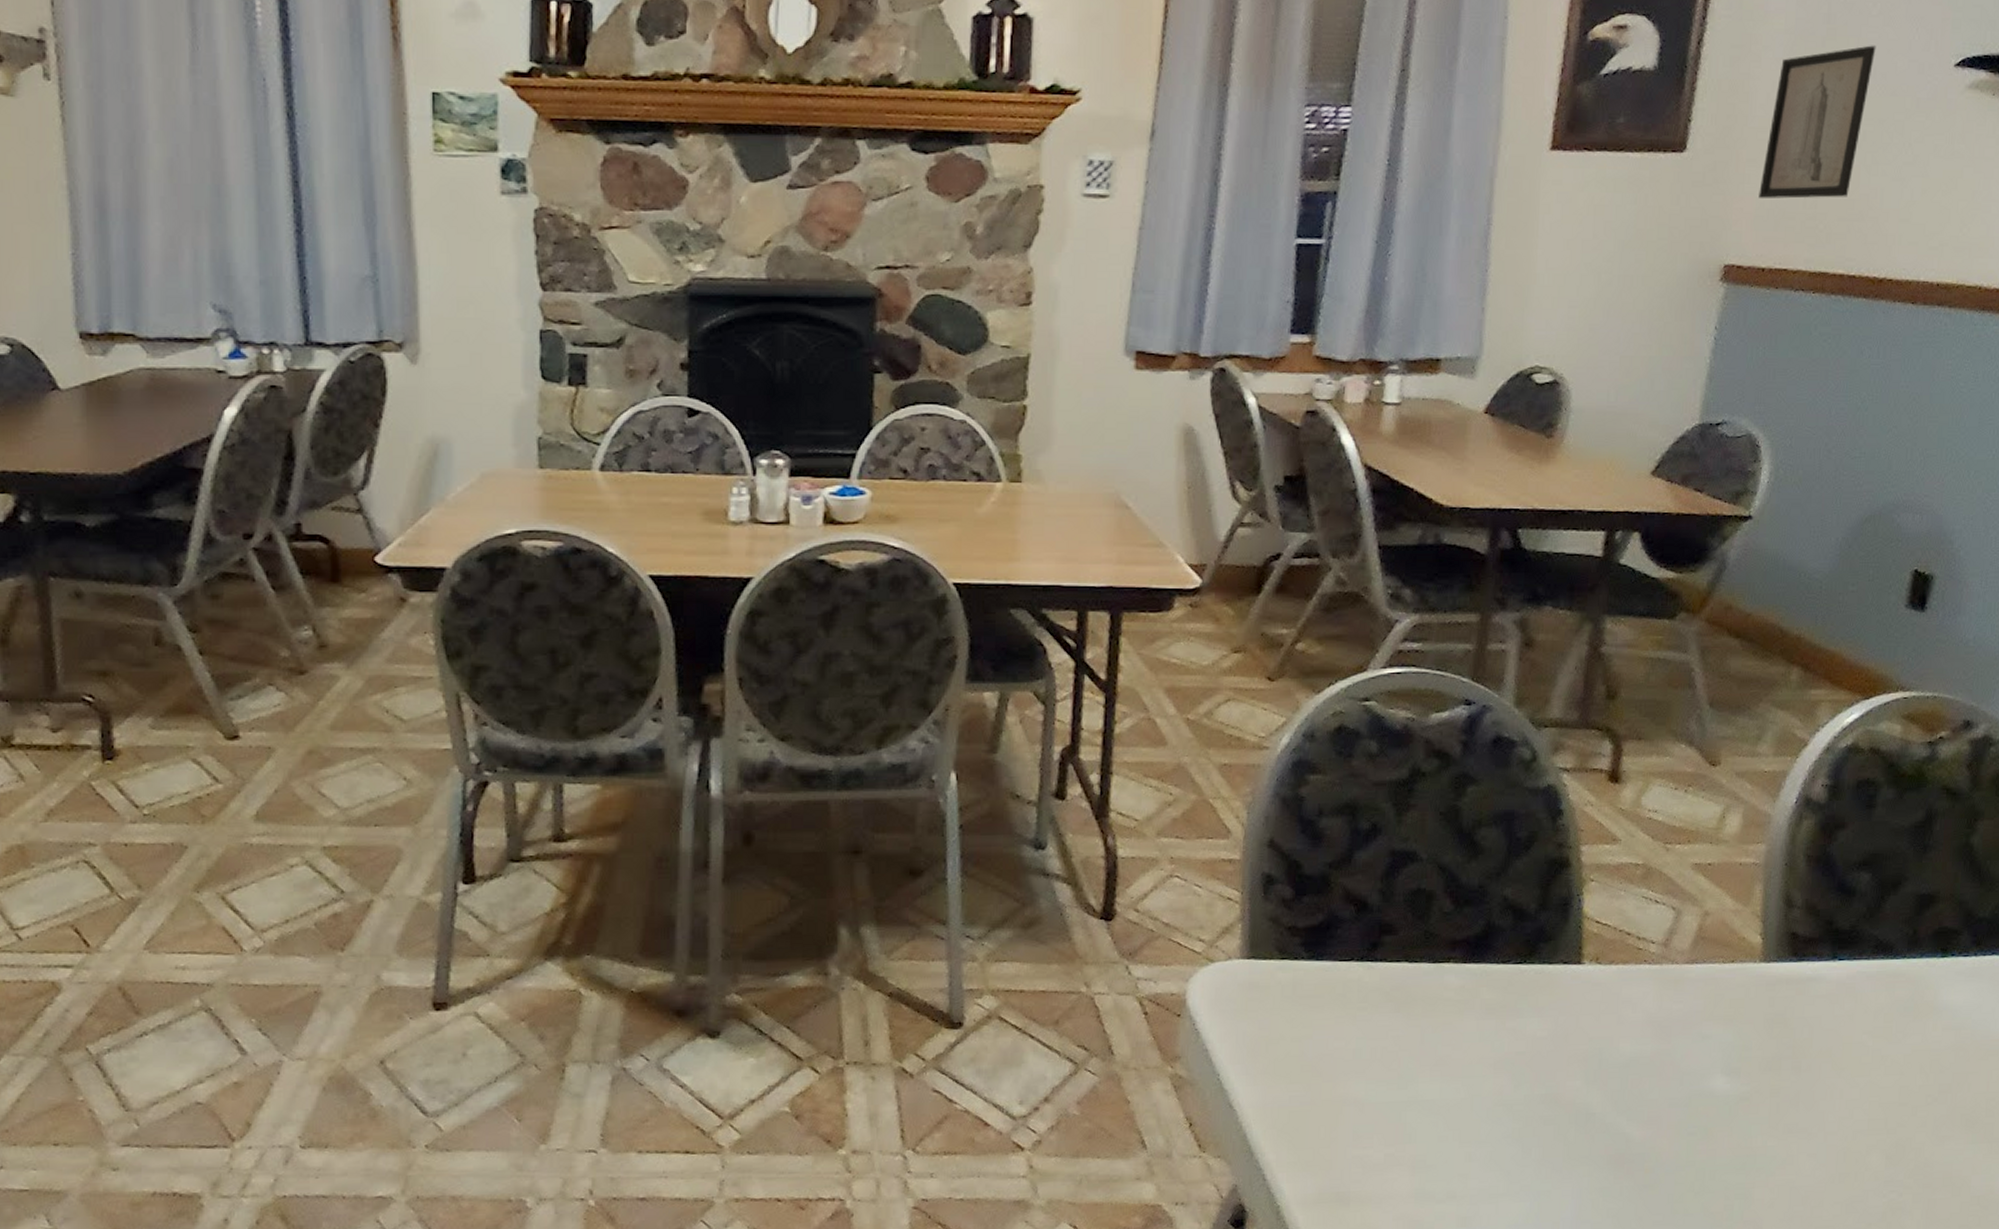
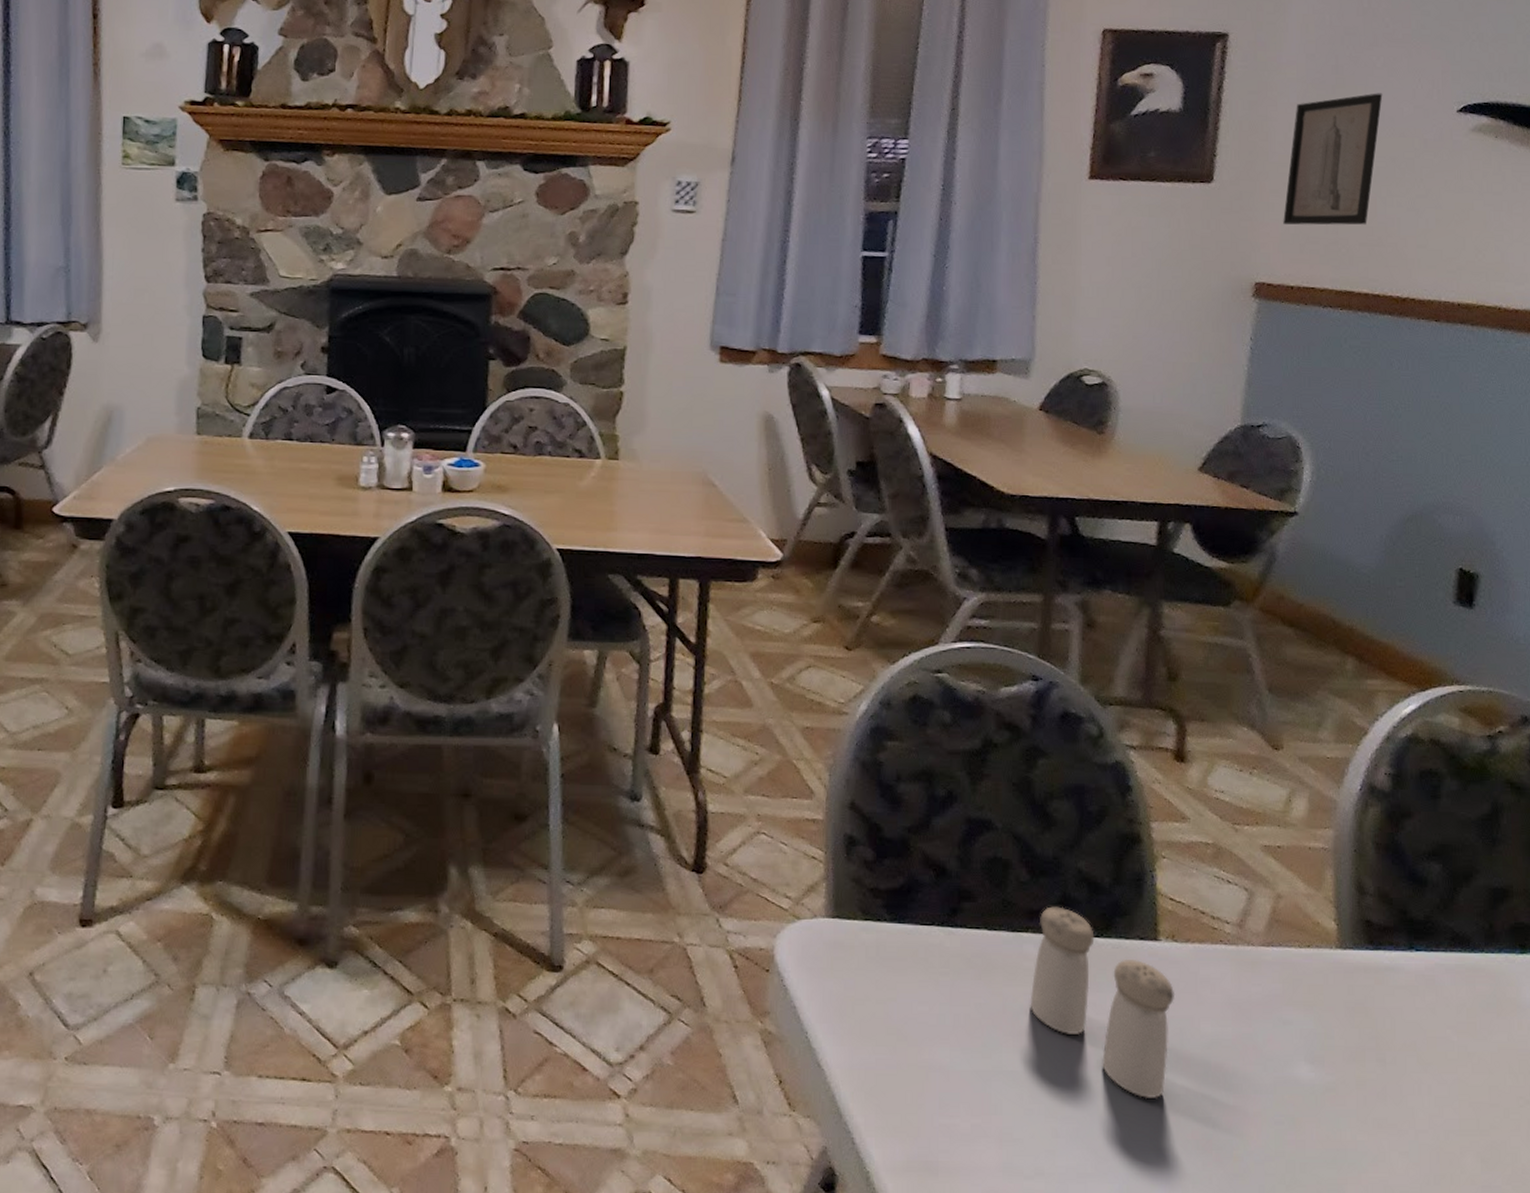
salt and pepper shaker: none [1448,935,1596,1119] -> present [1030,906,1175,1098]

